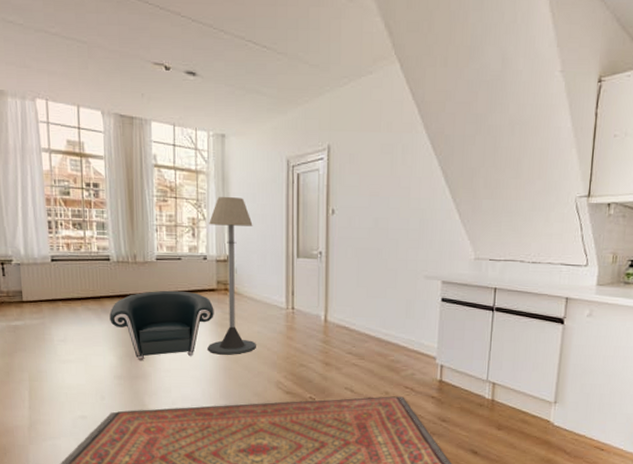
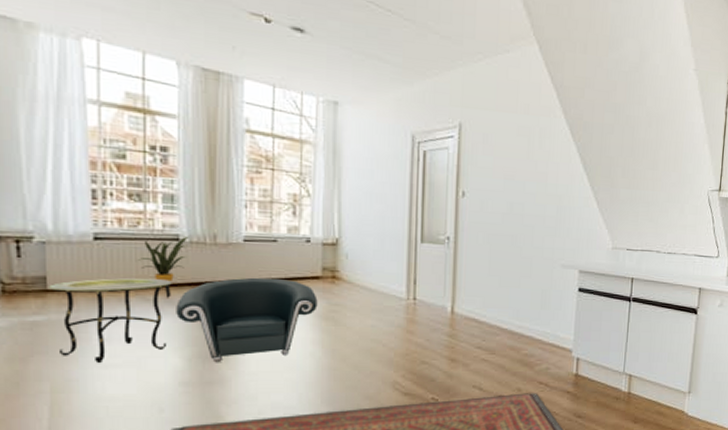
side table: none [24,291,106,359] -> present [49,277,172,364]
house plant: none [81,256,117,308] -> present [137,236,189,298]
floor lamp: present [208,197,256,355] -> none [308,171,369,353]

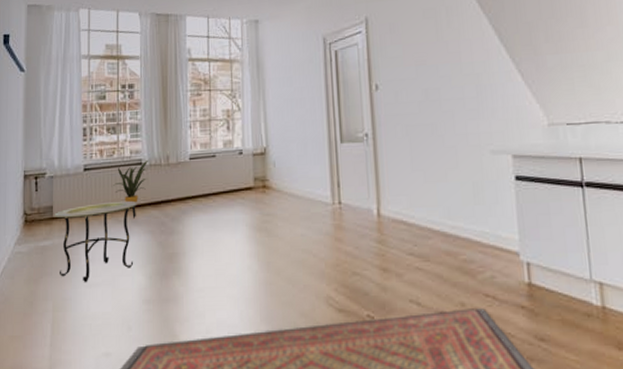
armchair: present [176,277,318,363] -> none [140,192,252,280]

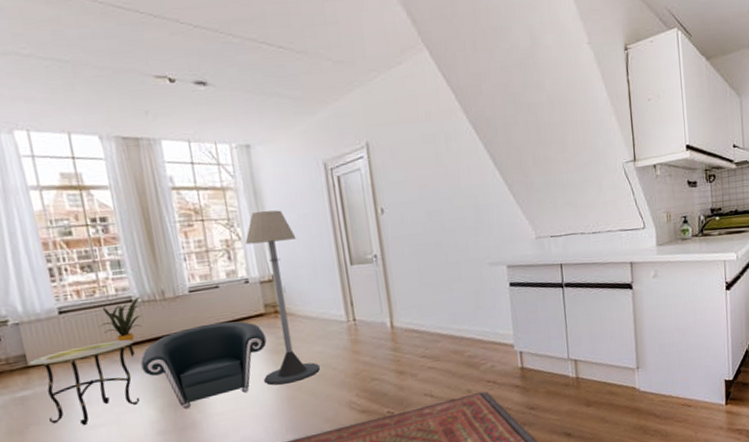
armchair: none [140,192,252,280] -> present [140,321,267,410]
floor lamp: none [244,83,300,266] -> present [245,210,320,385]

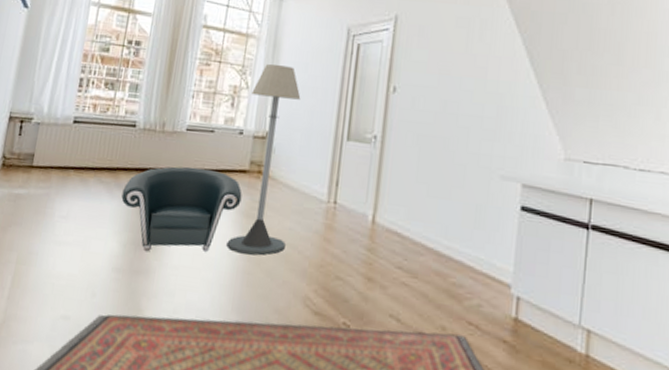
side table: present [29,339,139,426] -> none [30,158,124,240]
house plant: present [99,296,142,357] -> none [100,123,144,182]

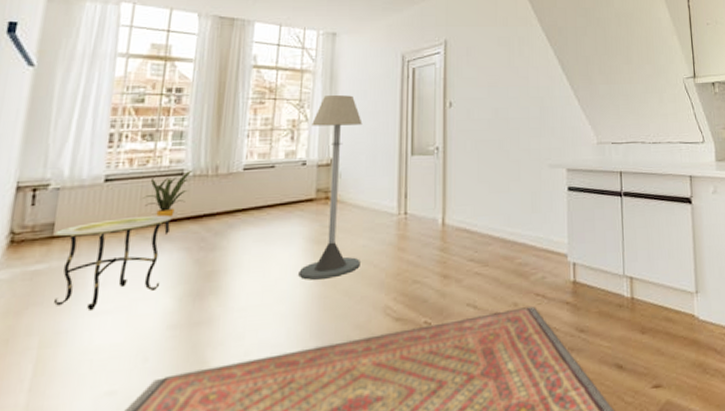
side table: none [30,158,124,240] -> present [54,214,172,312]
house plant: none [100,123,144,182] -> present [141,169,193,234]
armchair: present [121,166,242,252] -> none [172,204,311,301]

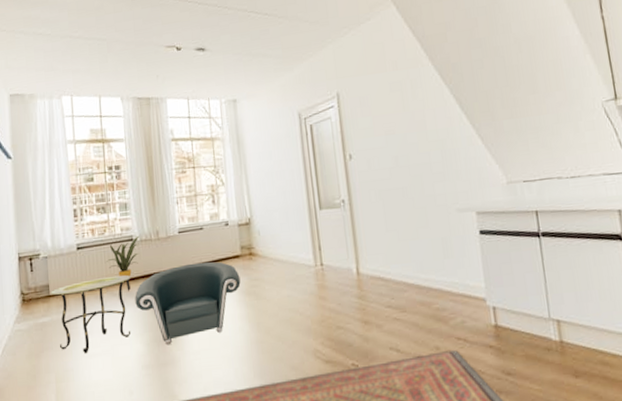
armchair: none [172,204,311,301] -> present [135,261,241,346]
floor lamp: present [298,95,363,280] -> none [228,157,288,327]

